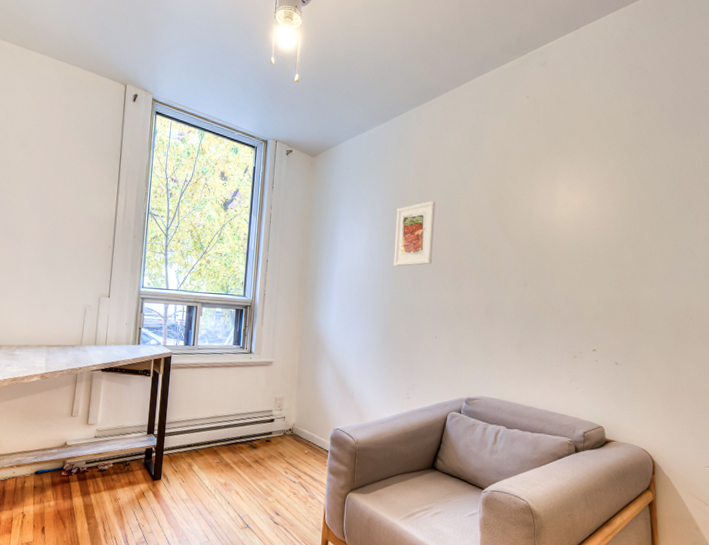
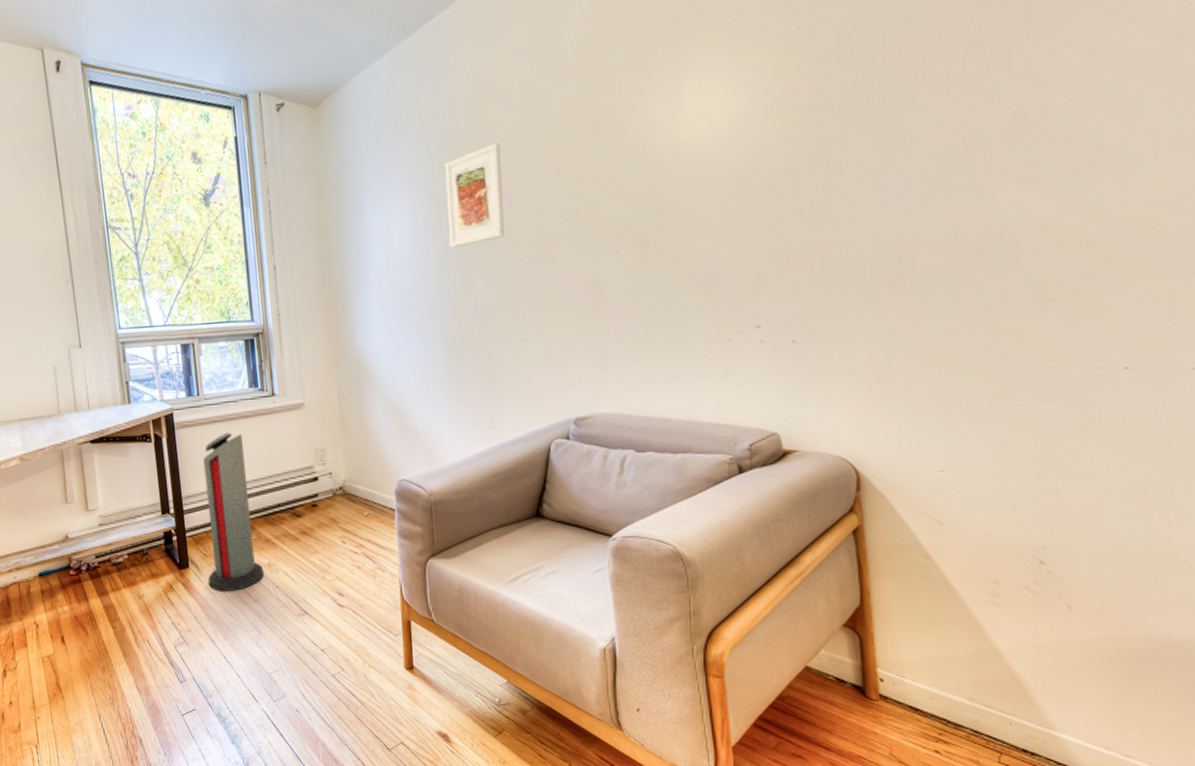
air purifier: none [174,376,222,503] -> present [203,432,265,591]

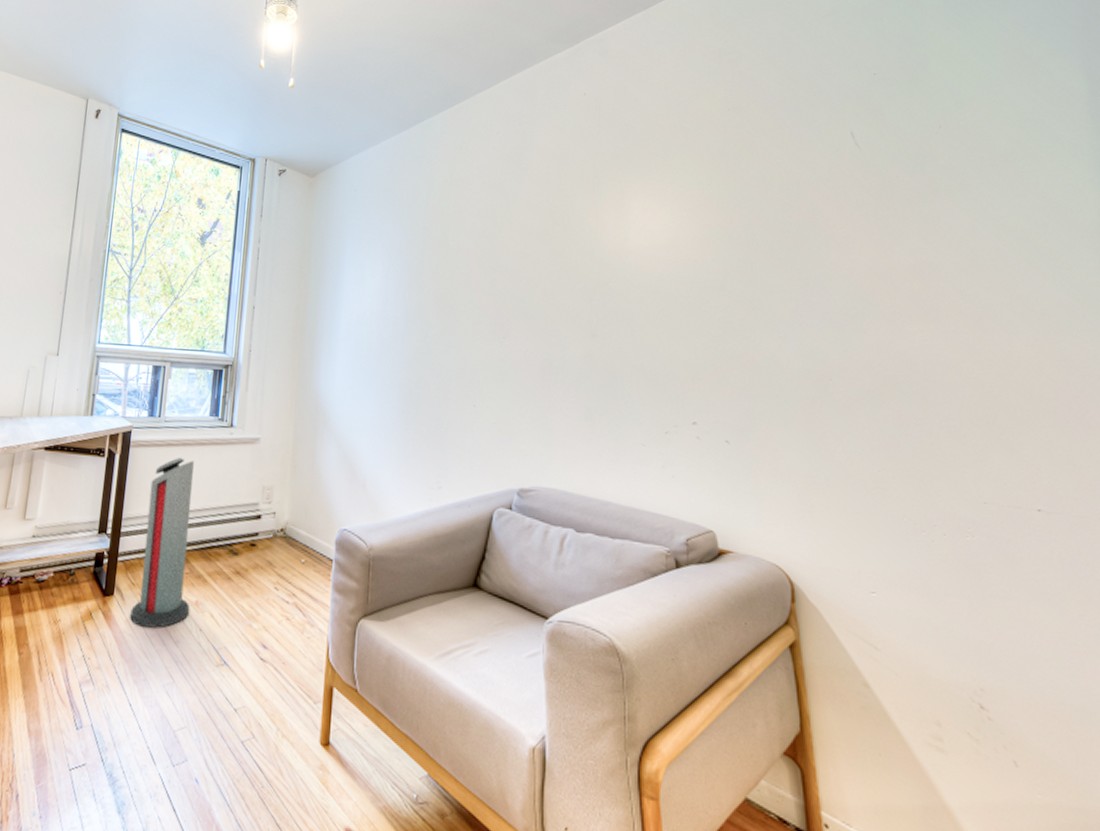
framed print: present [444,143,505,248] -> none [415,228,470,313]

